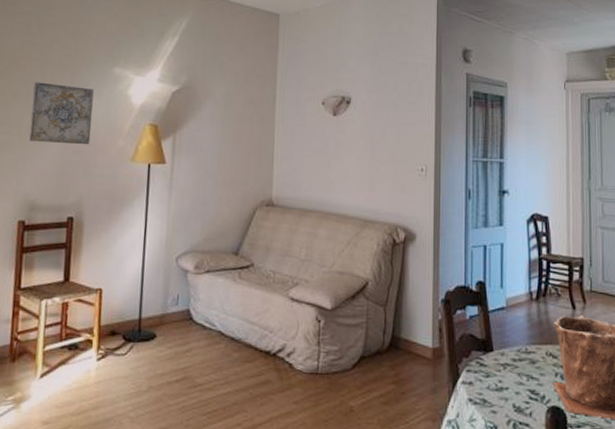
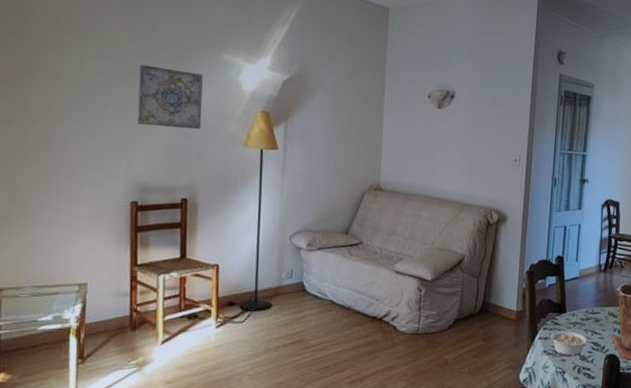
legume: none [470,374,523,408] -> present [545,331,588,357]

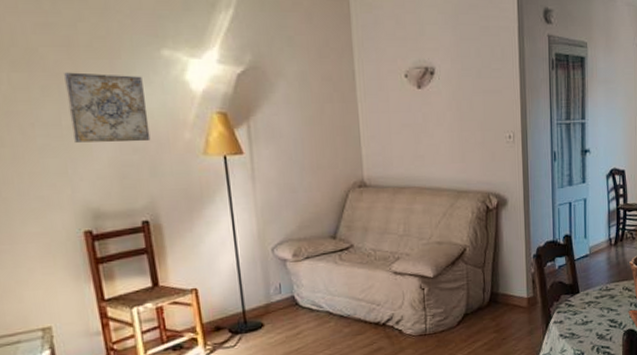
legume: present [545,331,588,357] -> none [560,311,604,338]

